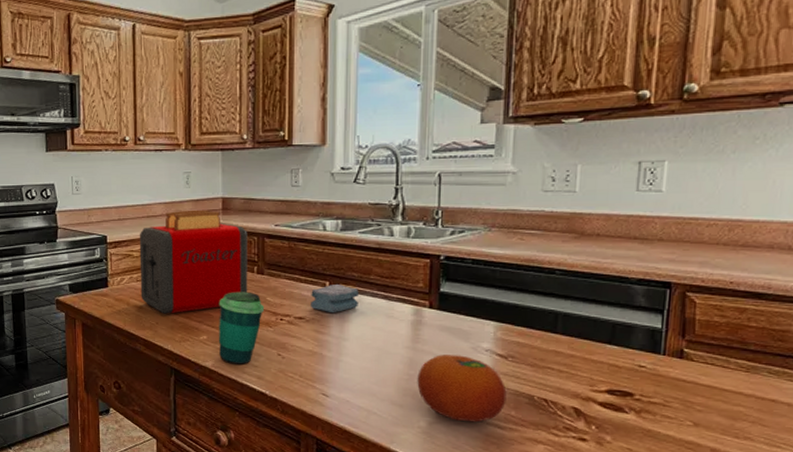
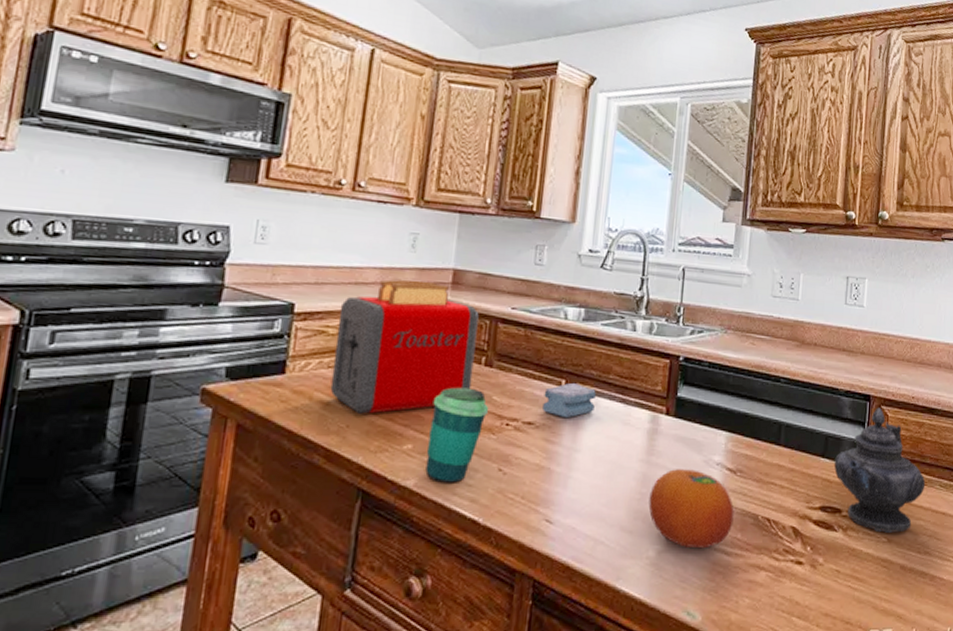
teapot: none [623,294,748,417] -> present [834,407,926,533]

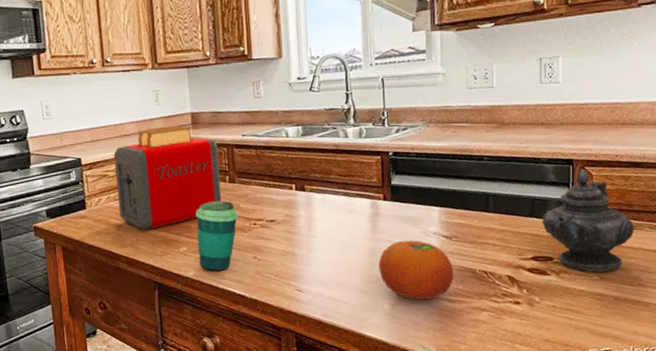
sponge: present [542,382,596,419] -> none [280,185,322,214]

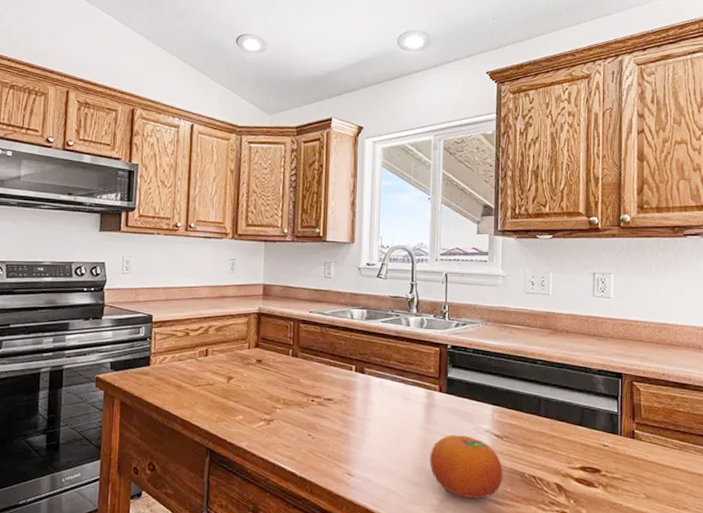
toaster: present [113,126,222,230] -> none [181,294,285,394]
cup: present [195,201,239,272] -> none [254,373,298,445]
teapot: present [542,168,635,272] -> none [591,383,681,490]

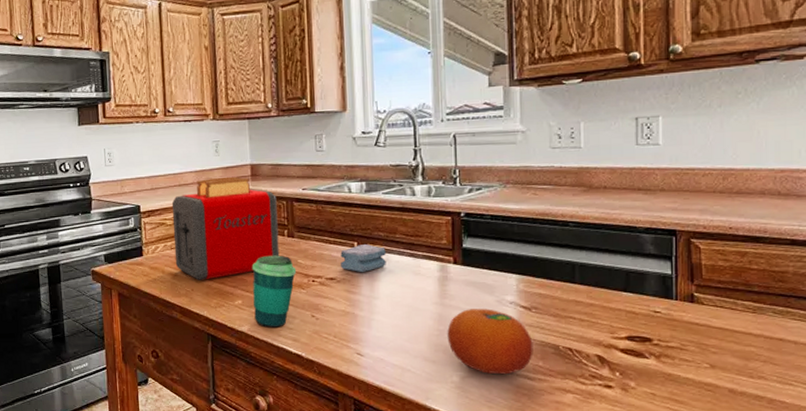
toaster: none [181,294,285,394] -> present [171,177,280,280]
cup: none [254,373,298,445] -> present [252,255,297,328]
sponge: none [339,367,380,396] -> present [340,243,386,273]

